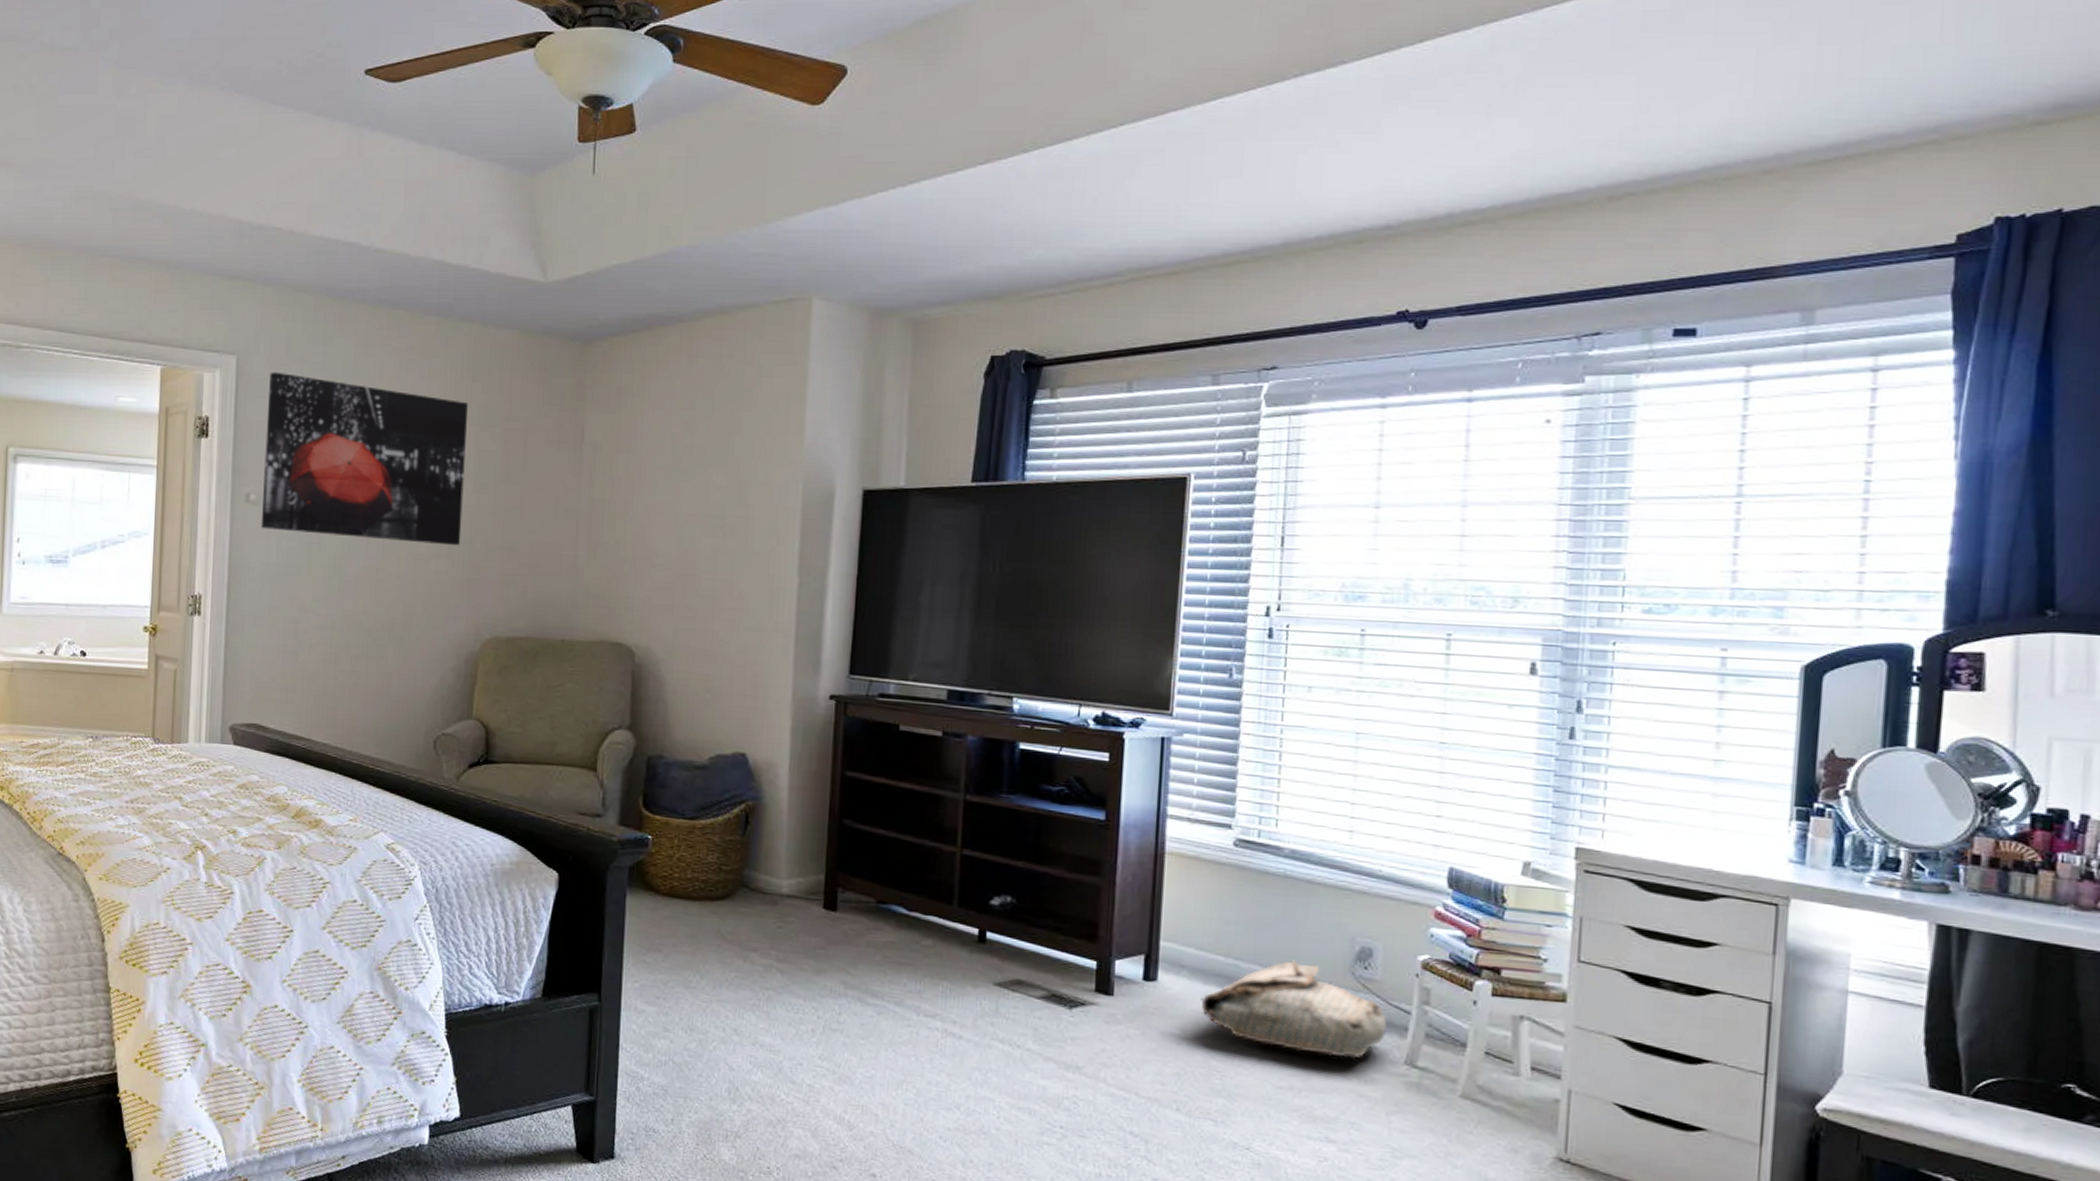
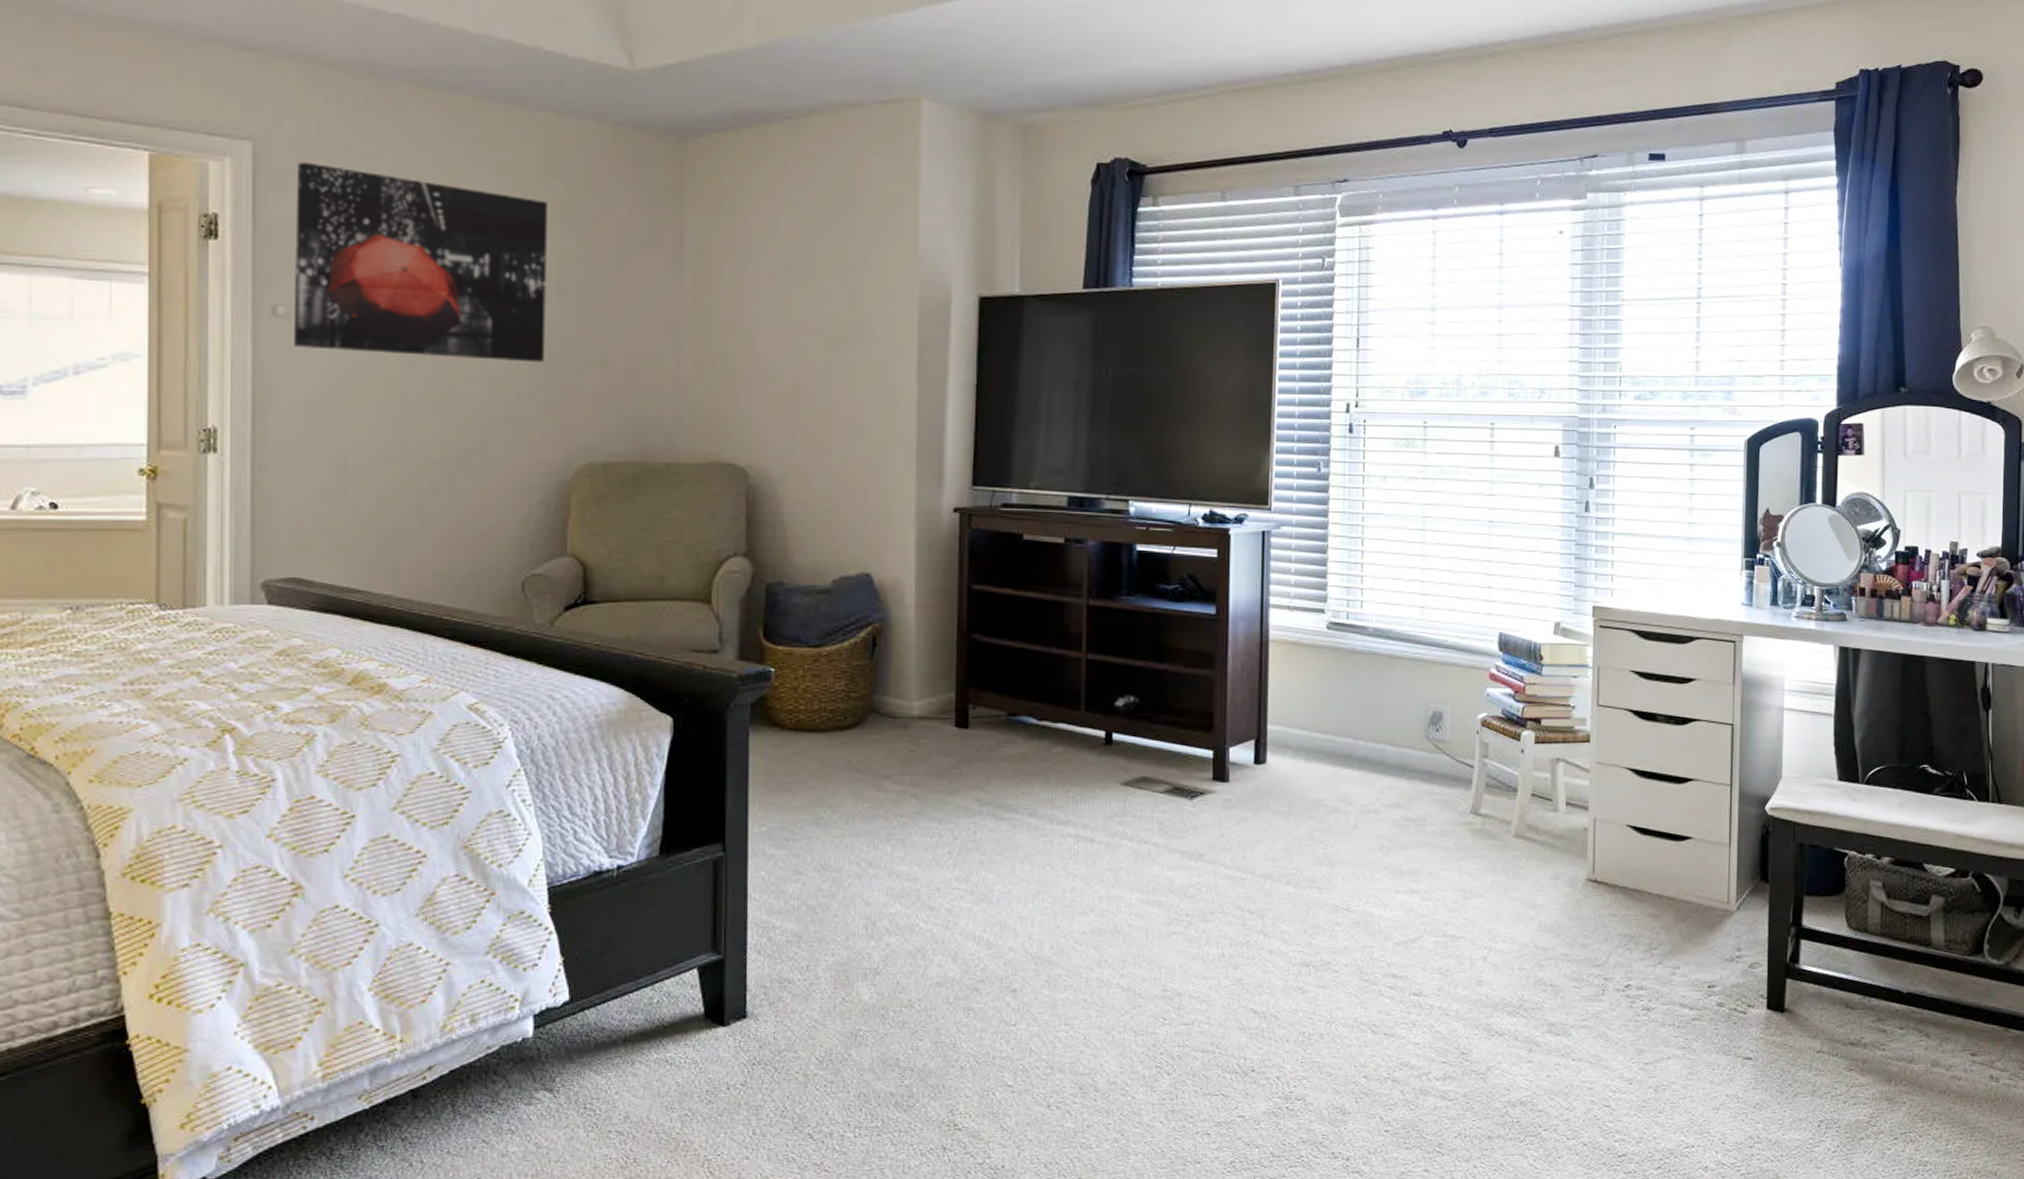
bag: present [1200,960,1387,1059] -> none [1304,730,1455,814]

